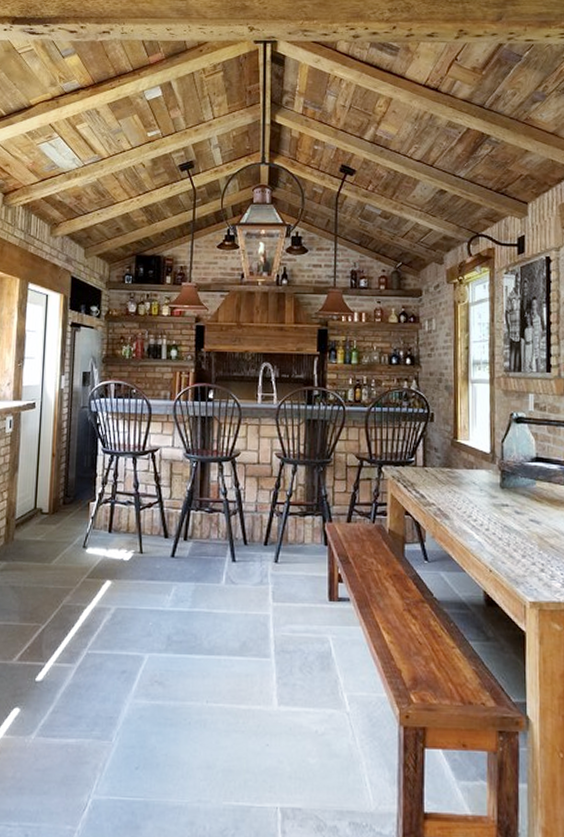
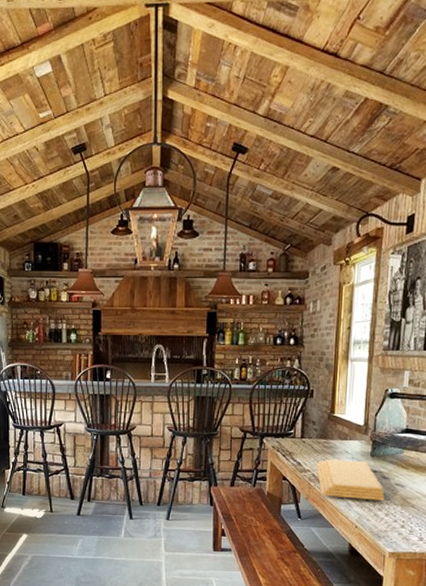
cutting board: none [442,490,519,540] -> present [317,458,385,501]

